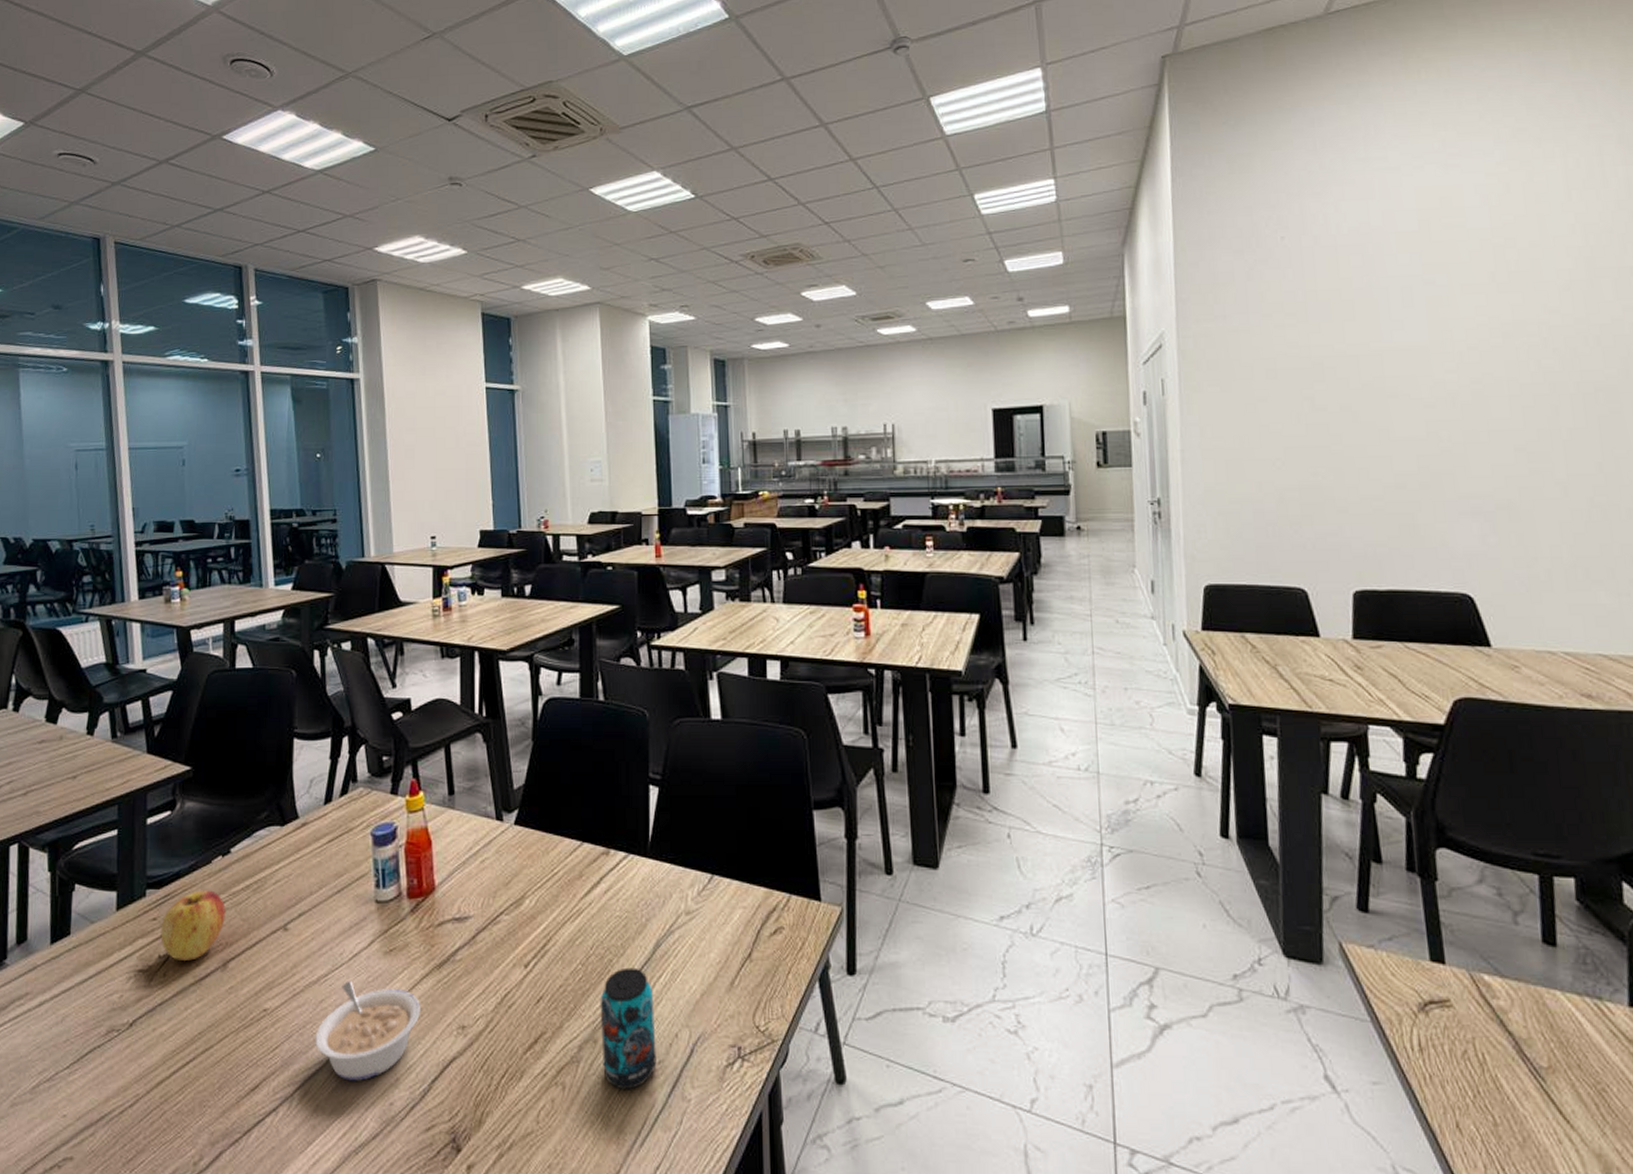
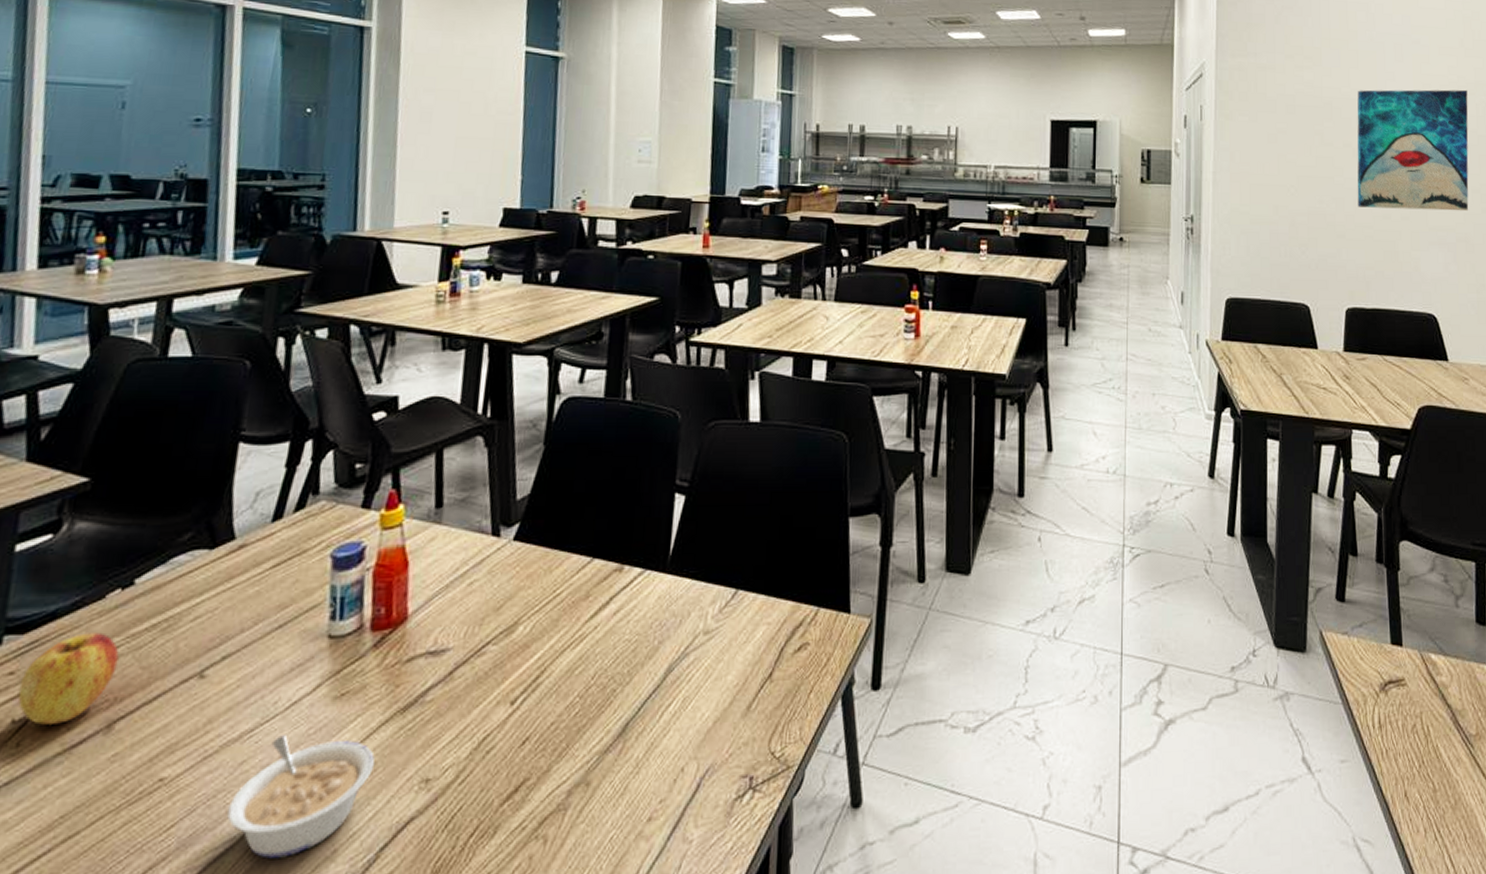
beverage can: present [600,967,657,1090] -> none [594,696,660,837]
wall art: none [1355,331,1511,477] -> present [1357,89,1469,212]

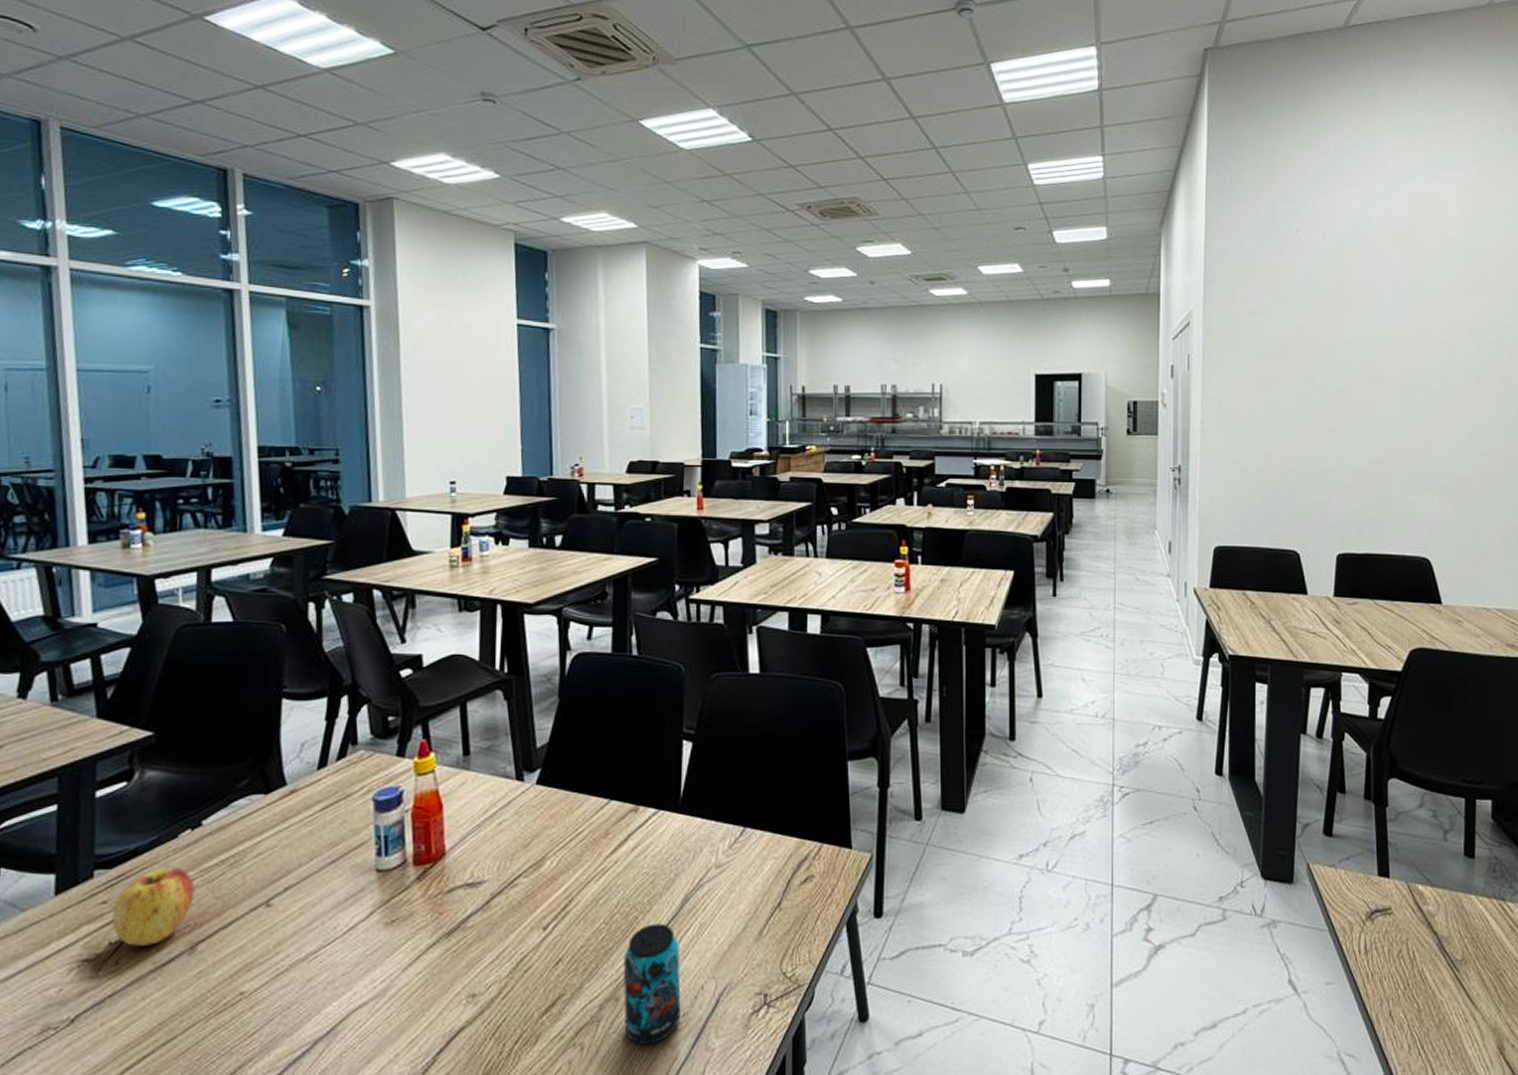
legume: present [227,735,375,859] -> none [301,956,427,1061]
beverage can: none [594,696,660,837] -> present [623,923,681,1046]
wall art: present [1357,89,1469,212] -> none [1350,328,1469,454]

